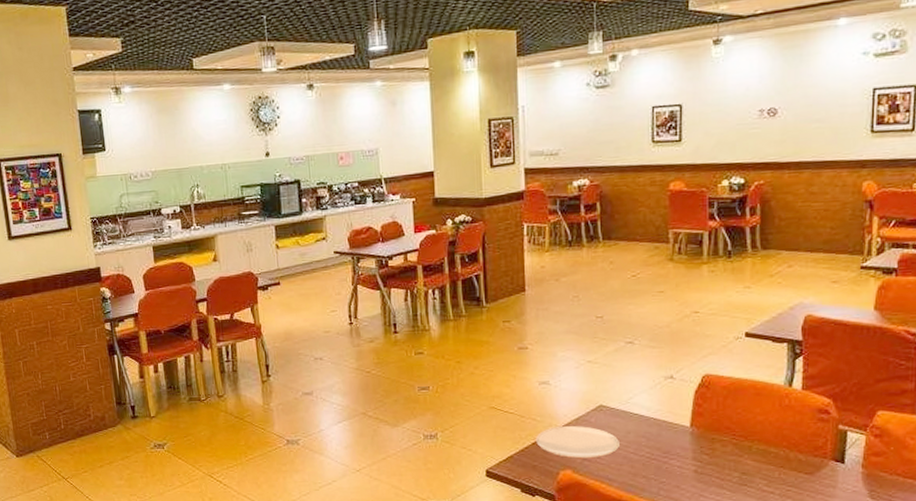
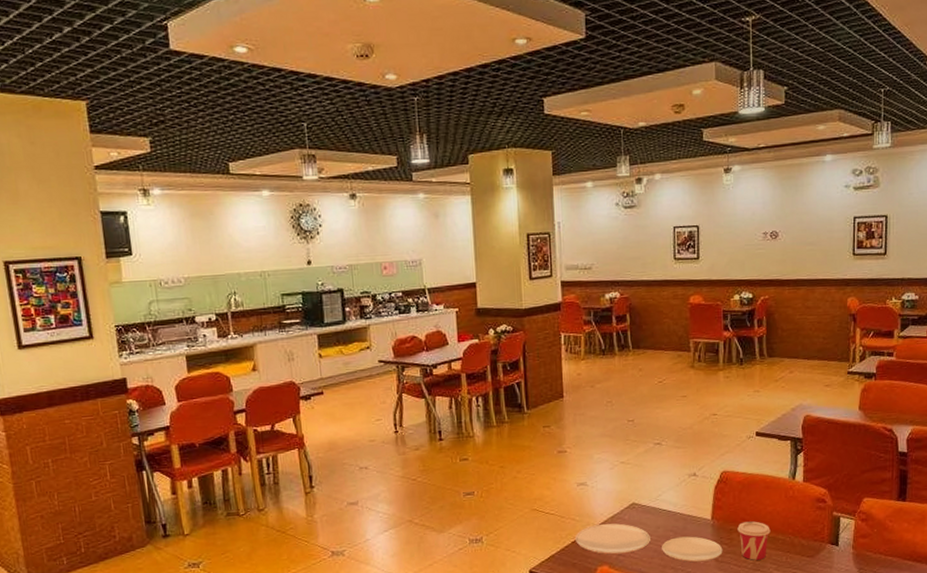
plate: none [632,444,703,473] -> present [662,536,723,563]
cup: none [721,431,761,474] -> present [737,521,771,560]

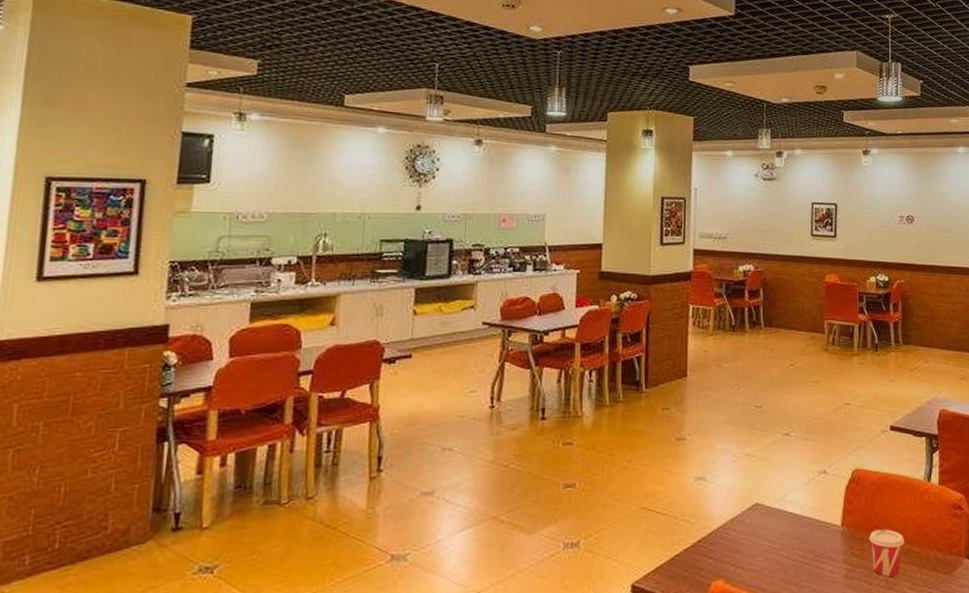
plate: present [575,523,650,555] -> none [688,527,773,567]
plate: present [662,536,723,563] -> none [786,545,853,578]

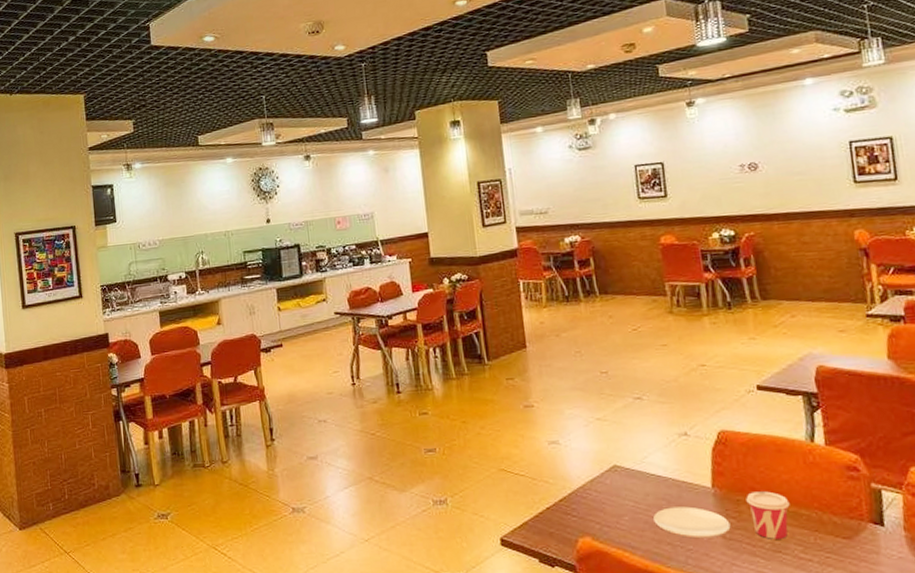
plate: none [786,545,853,578] -> present [653,506,731,539]

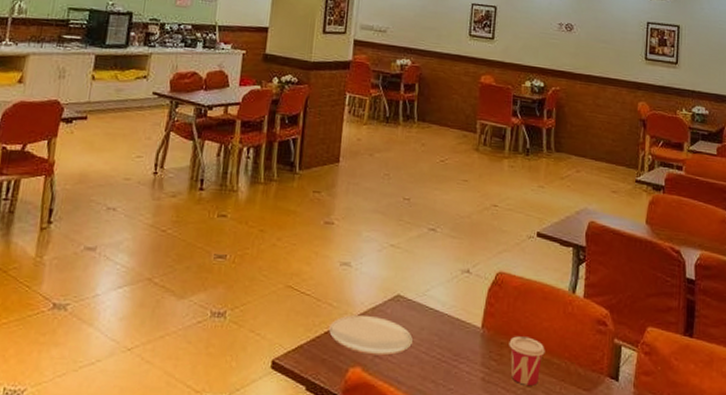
plate: none [550,488,639,525] -> present [329,315,413,356]
plate: present [653,506,731,539] -> none [423,344,491,379]

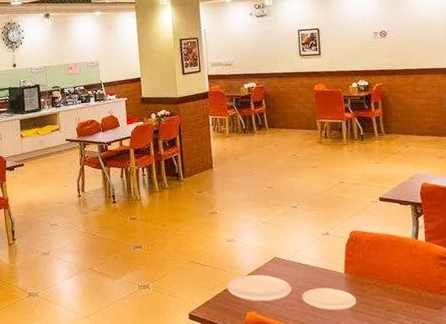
plate: none [423,344,491,379] -> present [302,287,357,311]
cup: present [509,336,545,386] -> none [368,275,399,311]

